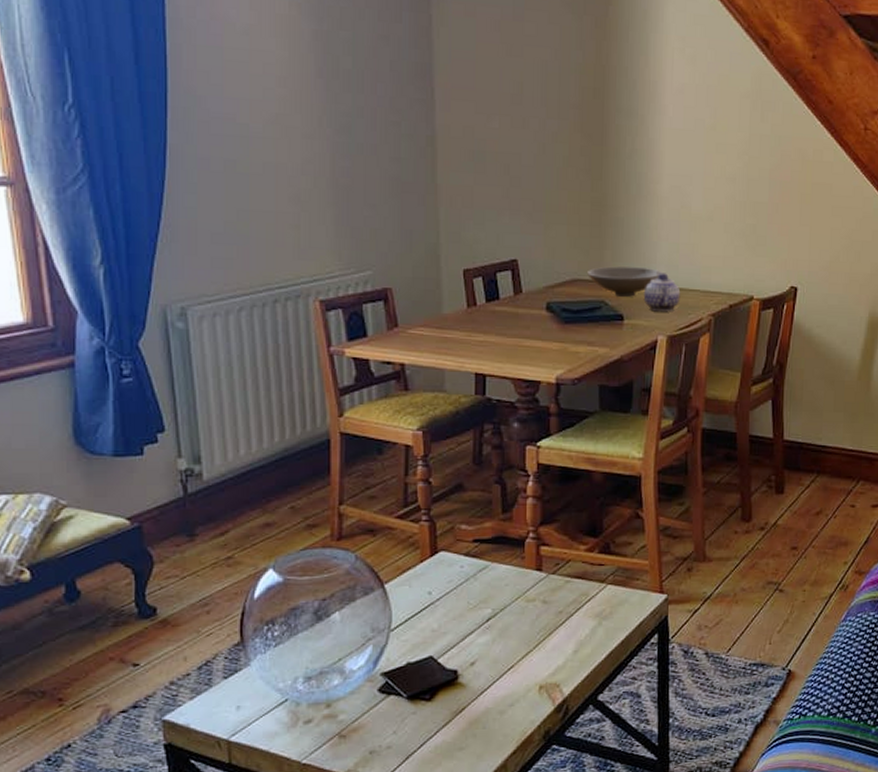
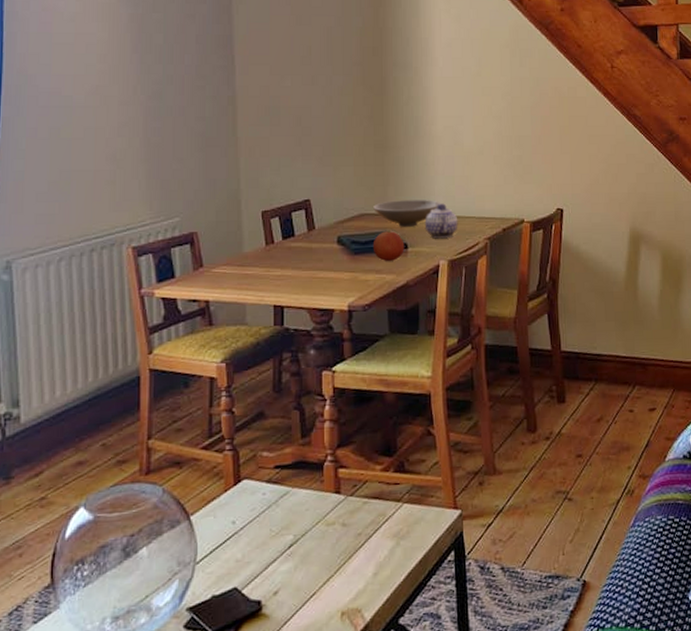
fruit: none [585,300,620,333] -> present [372,231,405,261]

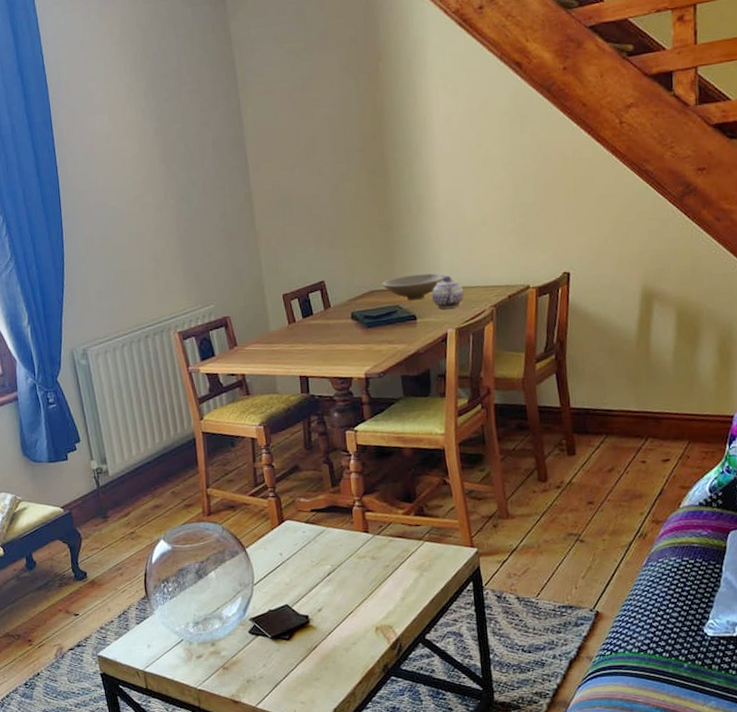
fruit: present [372,231,405,261] -> none [384,304,414,332]

